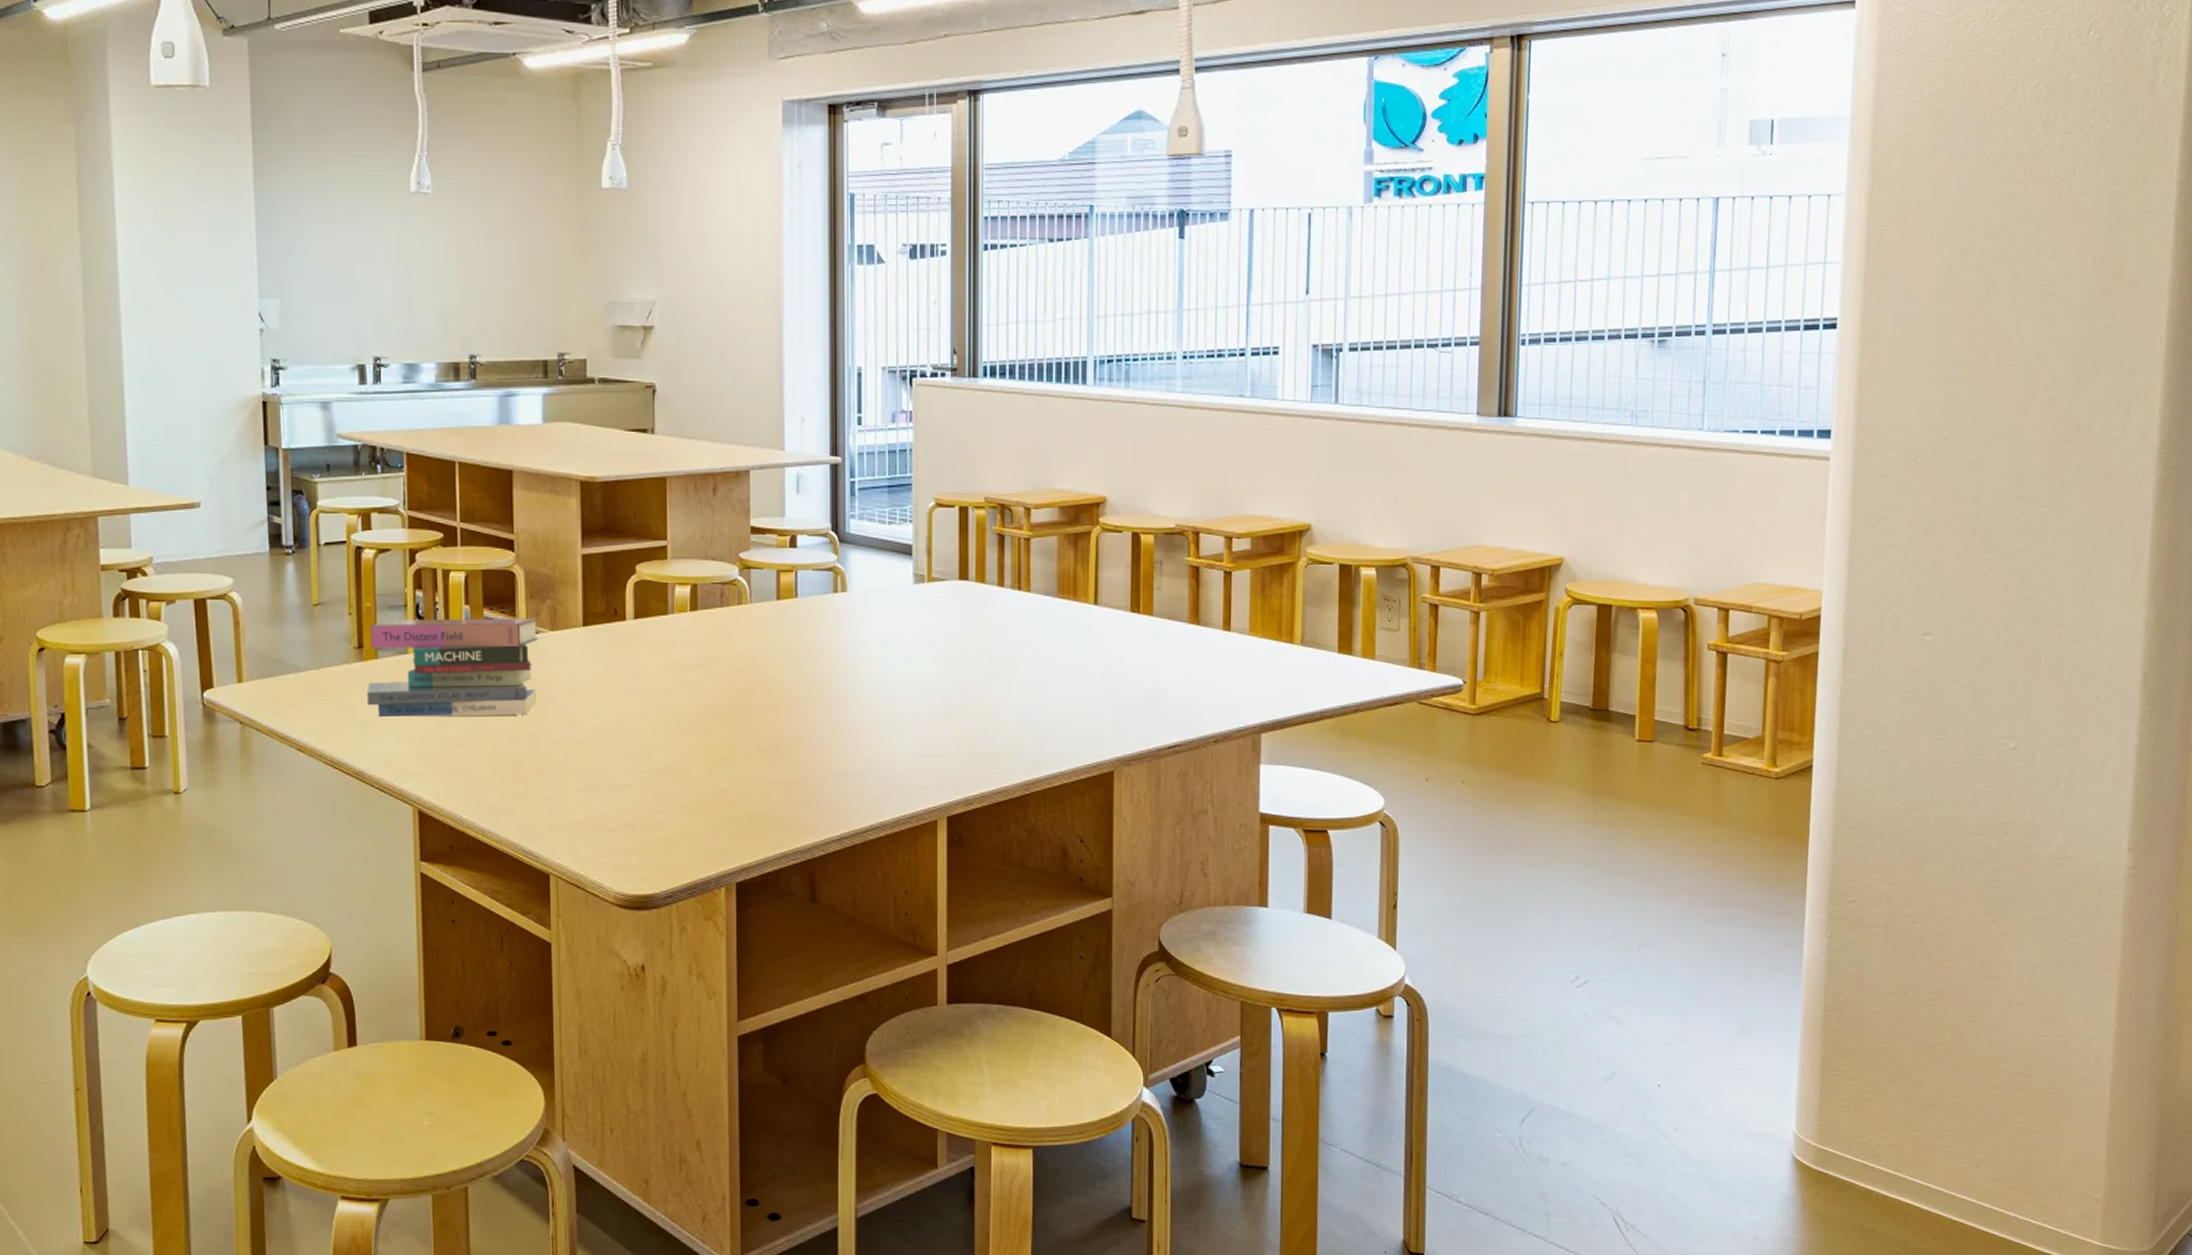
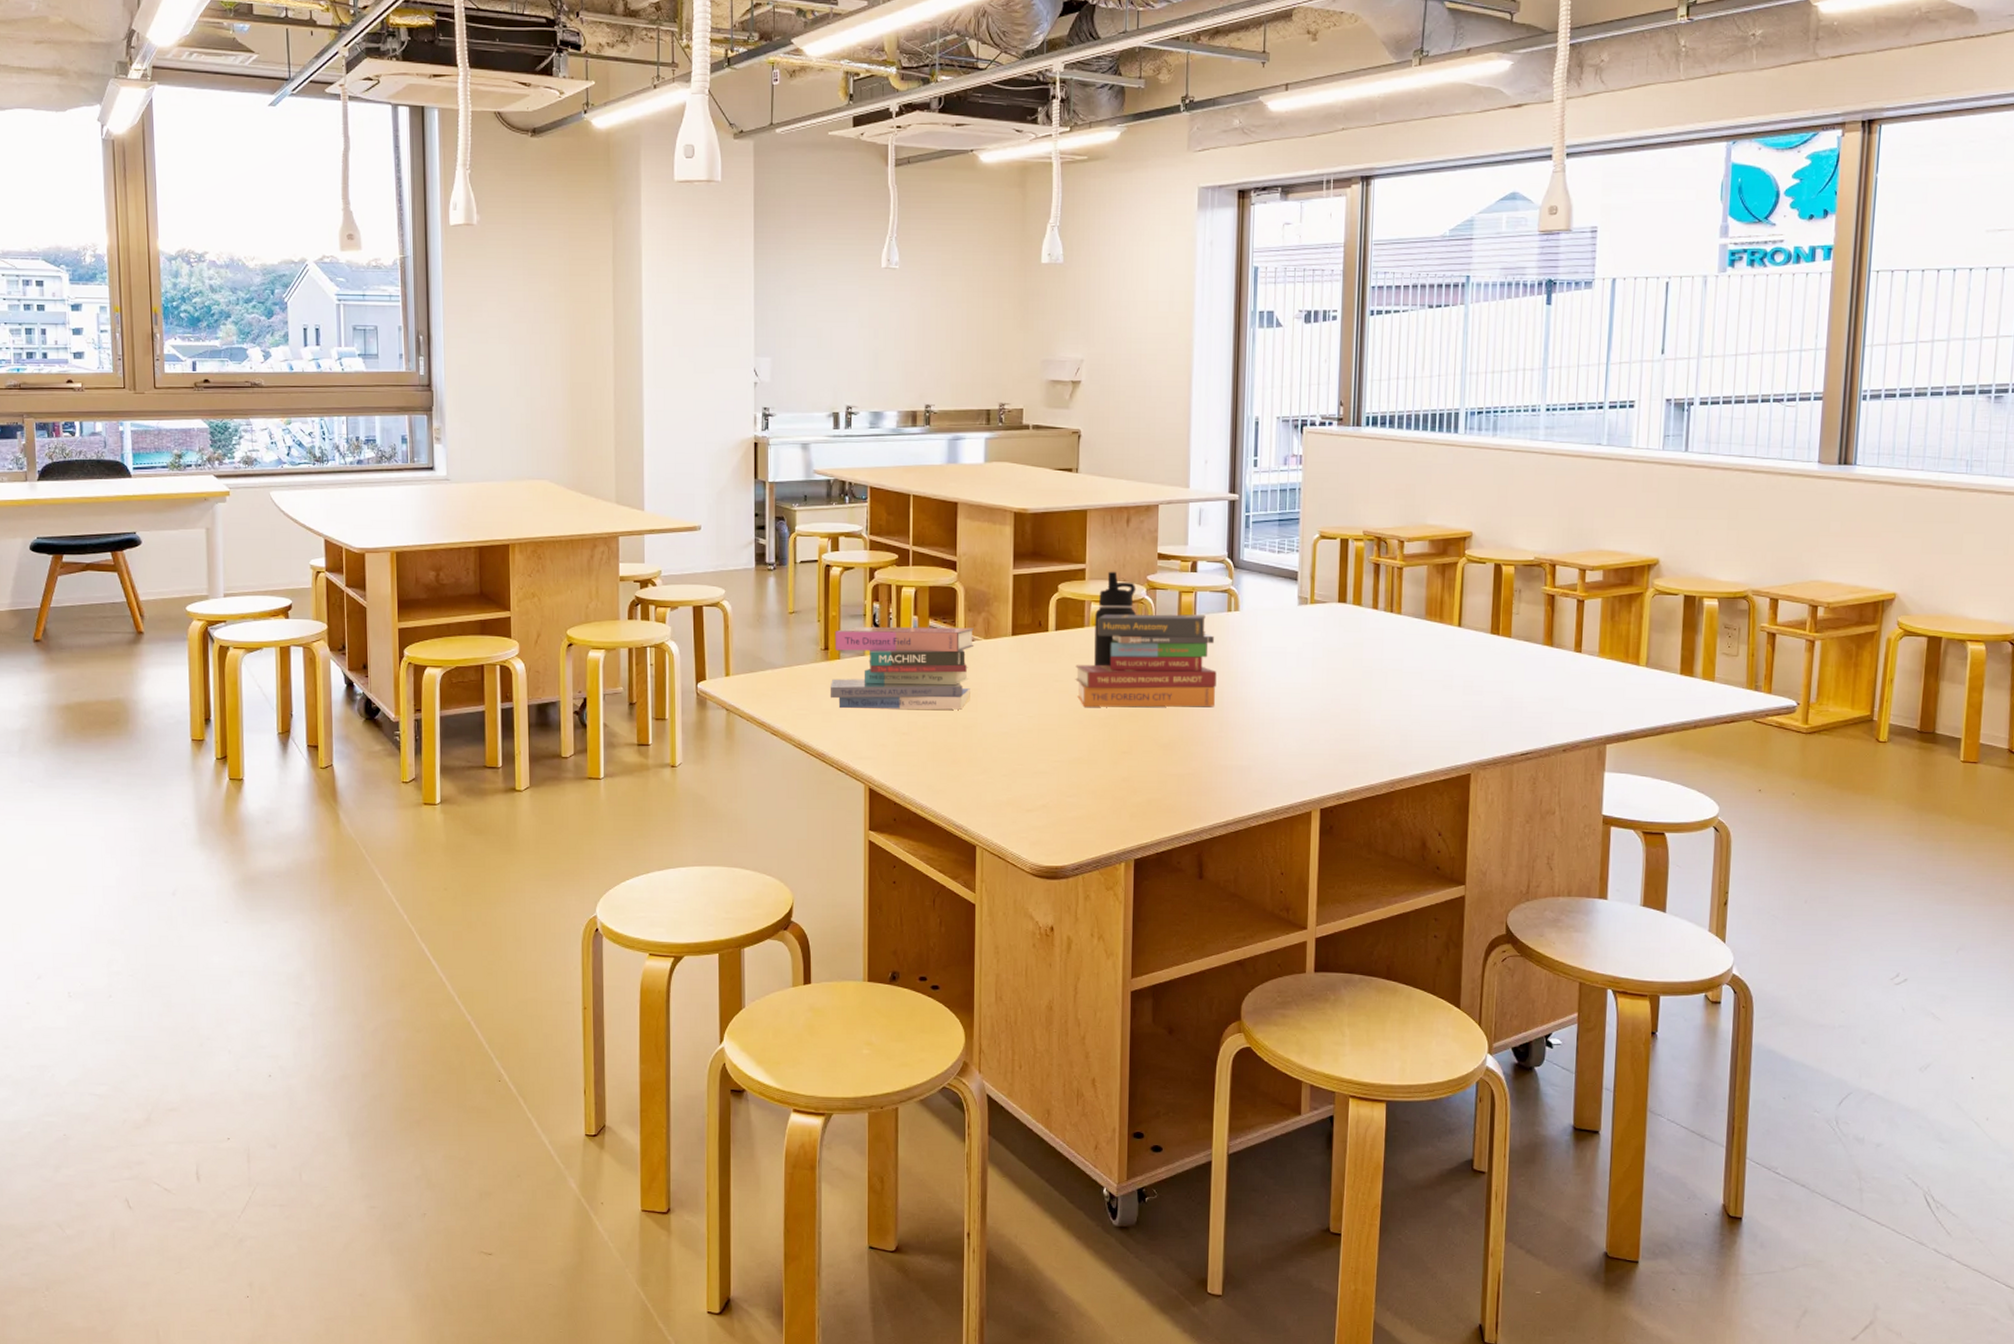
books: none [659,597,824,707] -> present [1075,614,1217,708]
water bottle: none [680,548,728,660] -> present [1094,571,1136,667]

